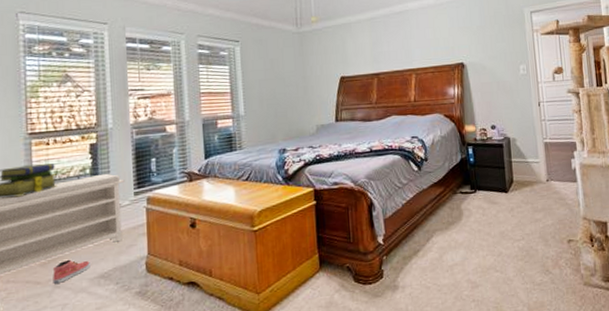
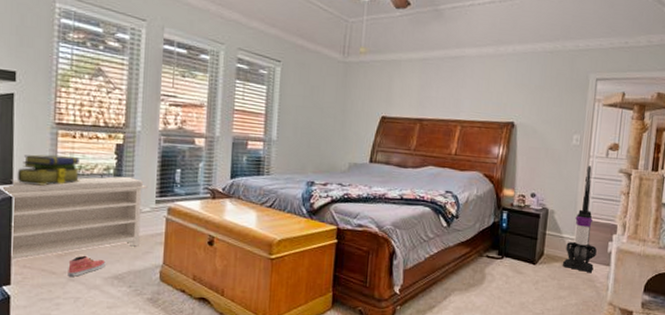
vacuum cleaner: none [532,91,562,192] -> present [562,166,597,272]

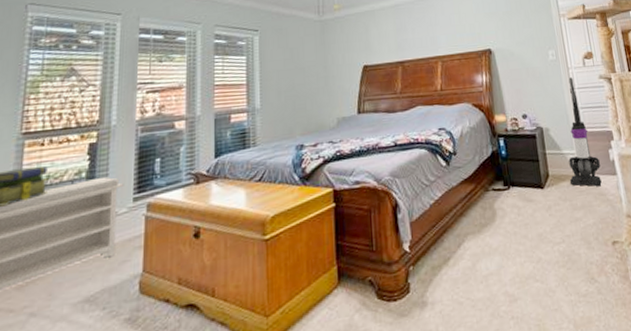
shoe: present [68,255,106,277] -> none [28,280,75,311]

